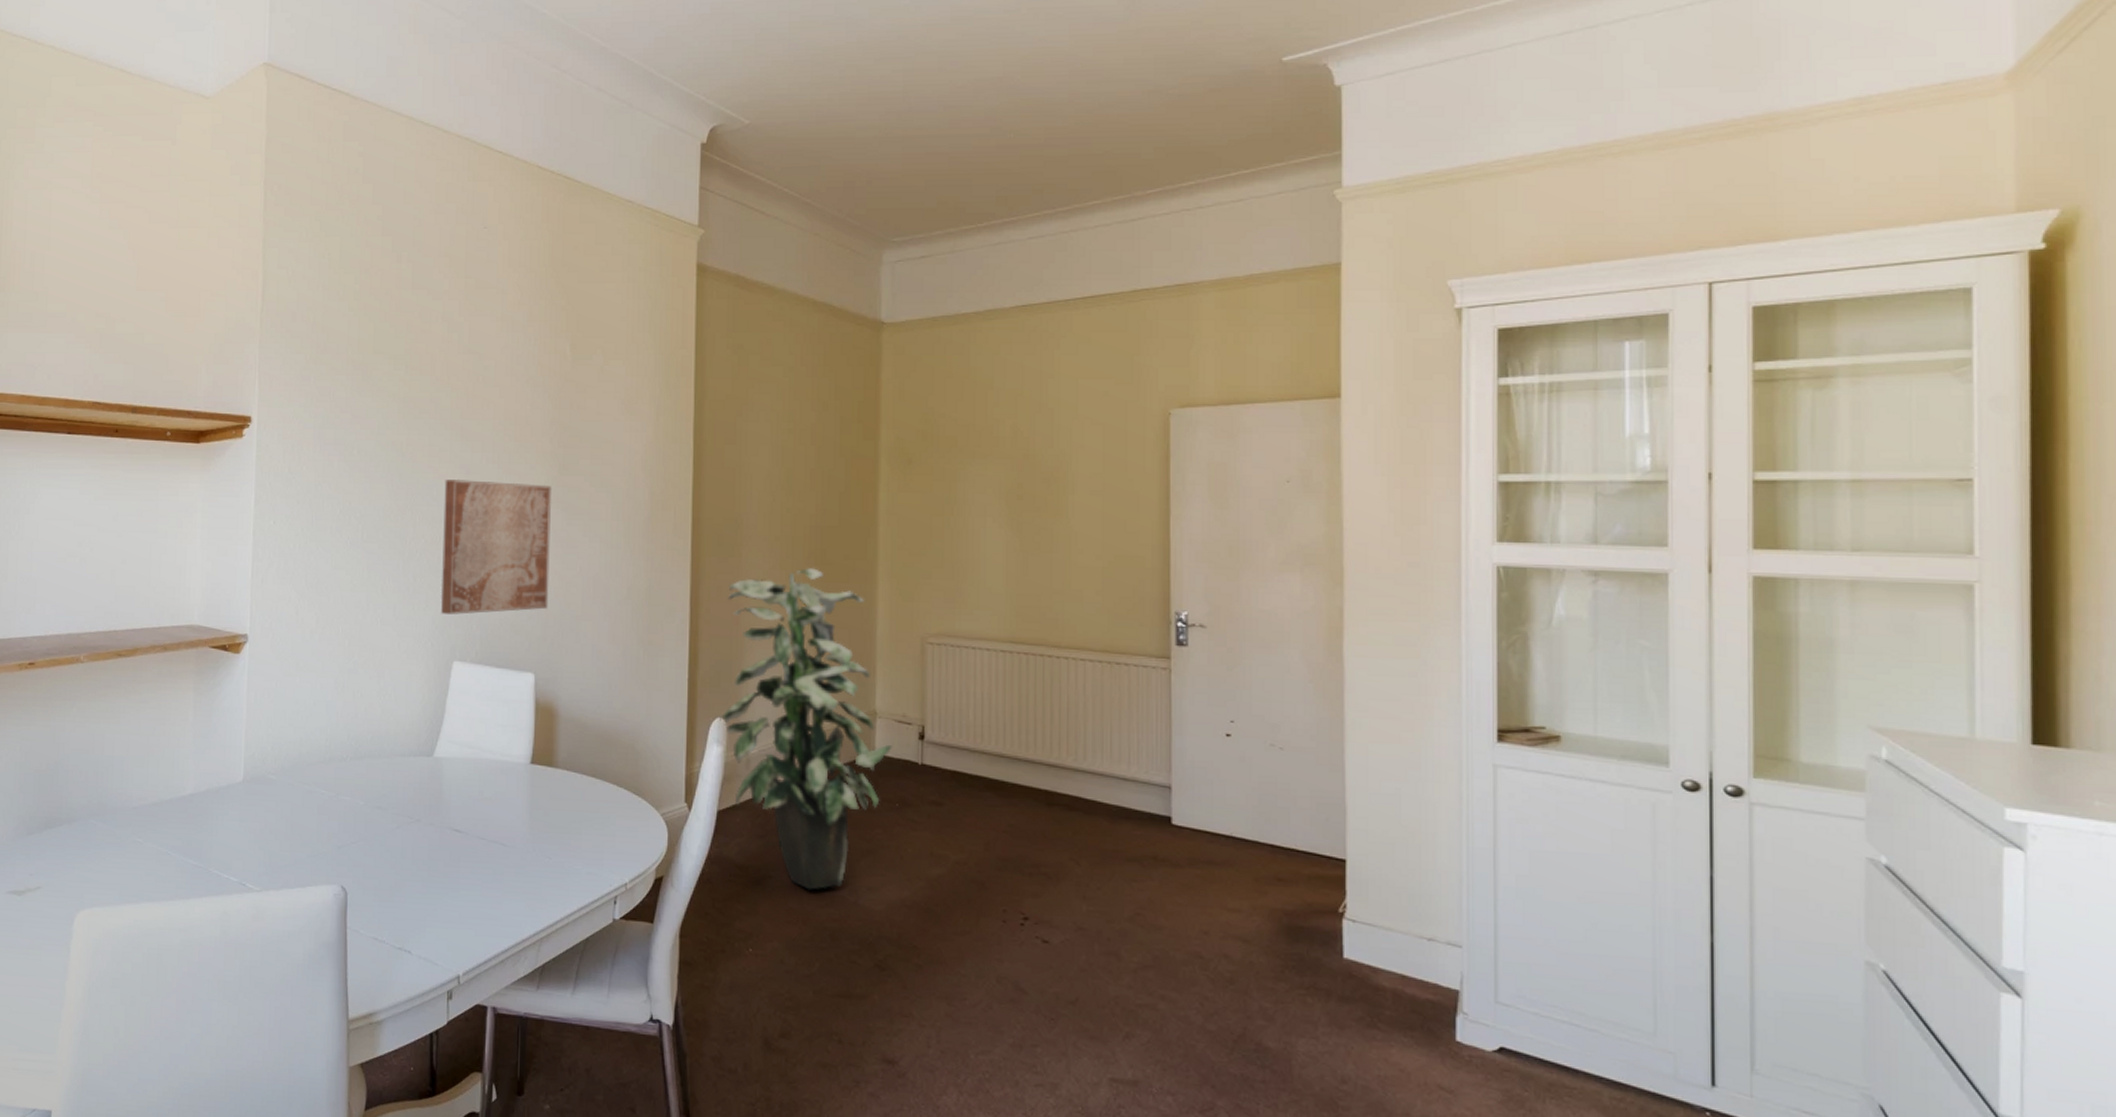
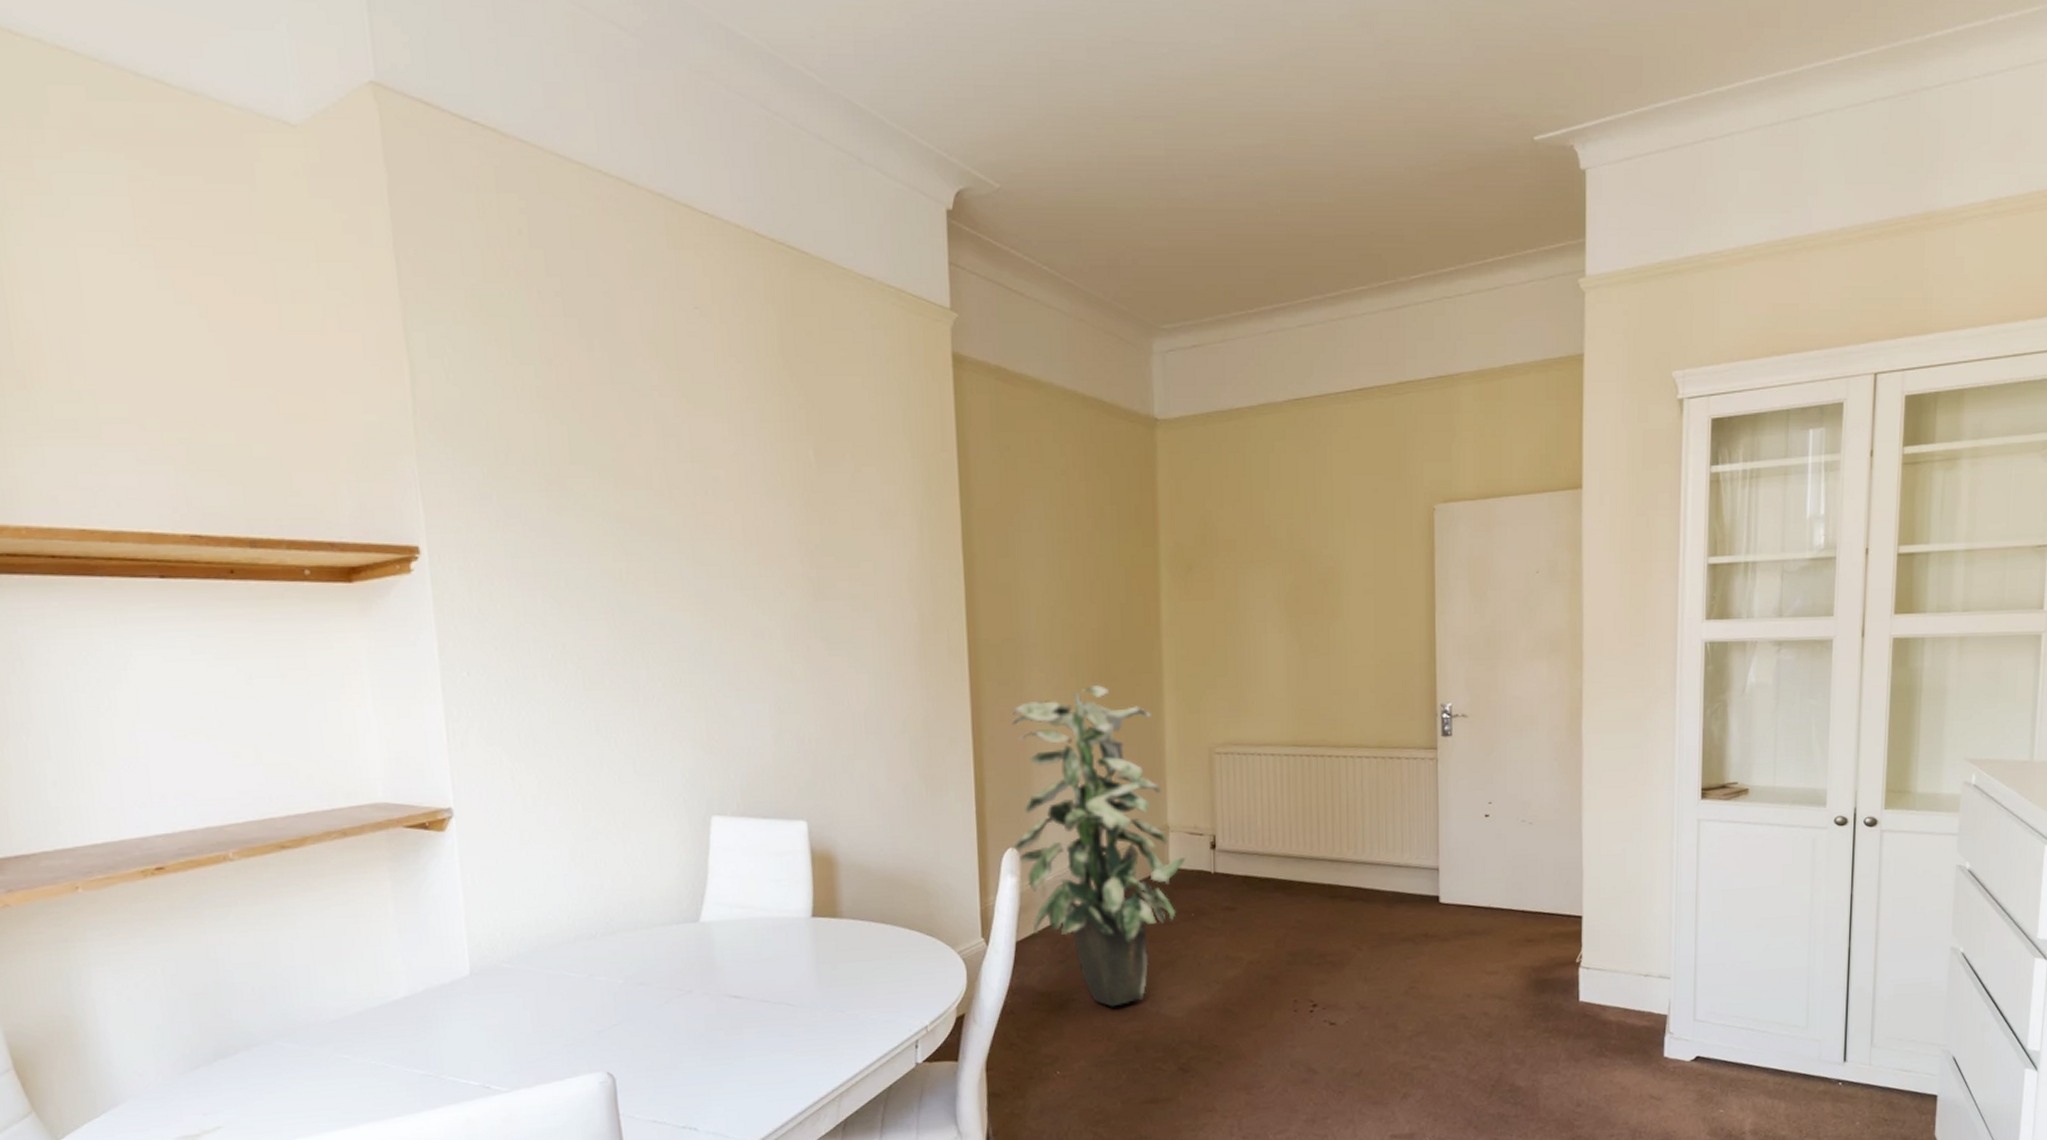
wall art: present [441,480,551,615] -> none [678,611,816,765]

